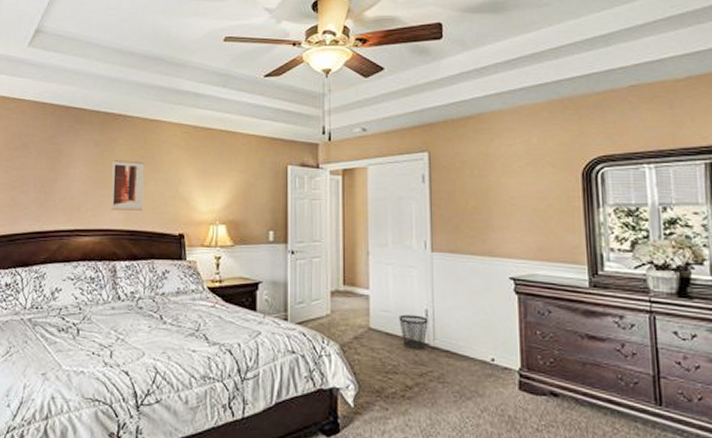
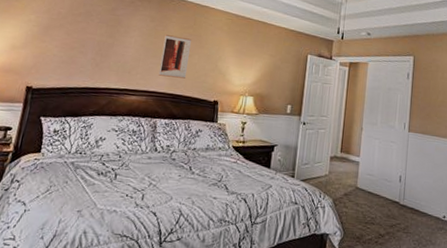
wastebasket: present [399,314,428,349] -> none [379,178,401,206]

